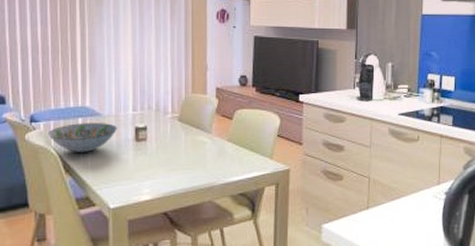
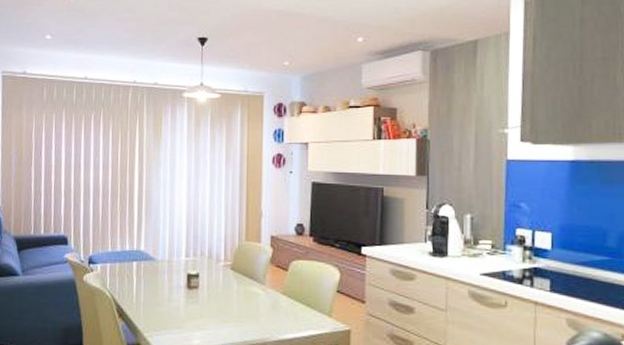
decorative bowl: present [47,123,117,153] -> none [104,267,170,298]

